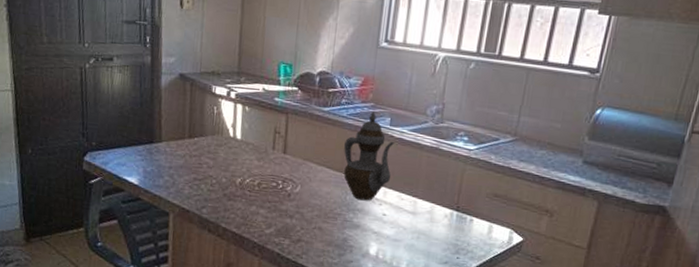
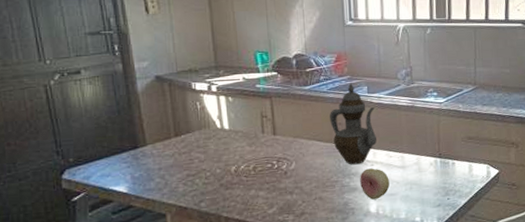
fruit: none [363,207,396,242] -> present [360,168,390,200]

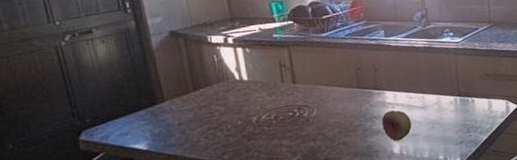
teapot: present [330,83,377,165] -> none [348,28,397,108]

